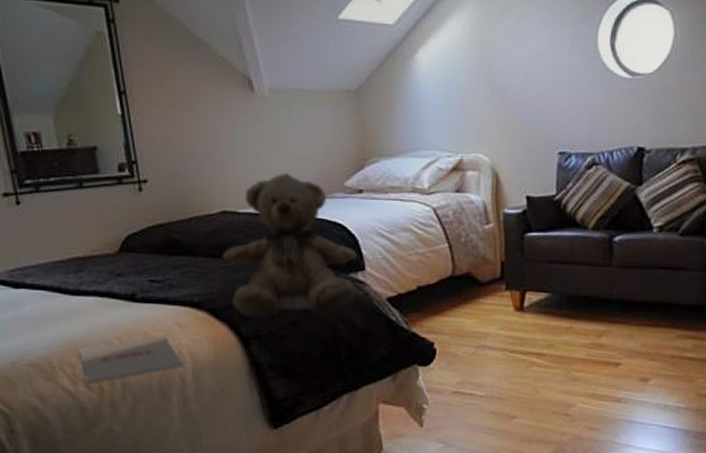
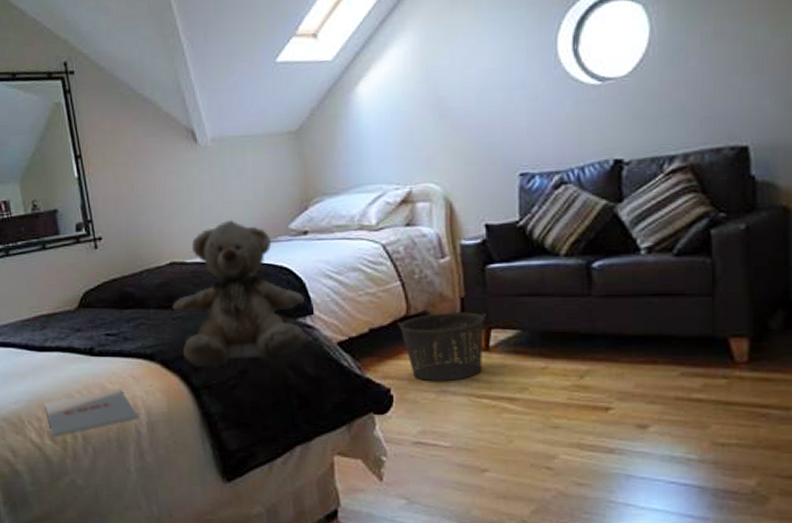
basket: none [444,274,523,338] -> present [398,312,486,382]

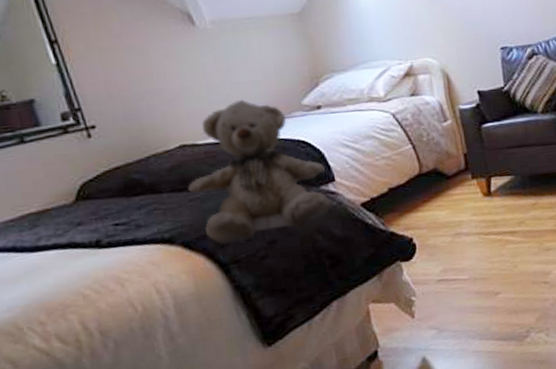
magazine: present [44,387,139,438] -> none [46,276,165,339]
basket: present [398,312,486,382] -> none [413,165,487,228]

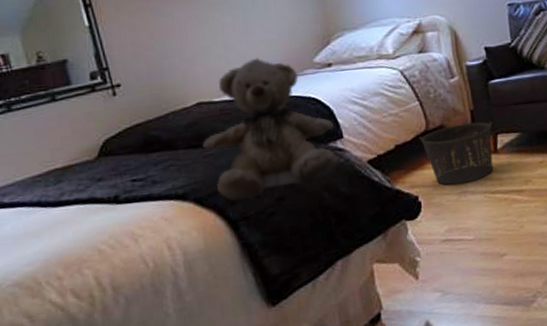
basket: none [413,165,487,228] -> present [419,122,494,186]

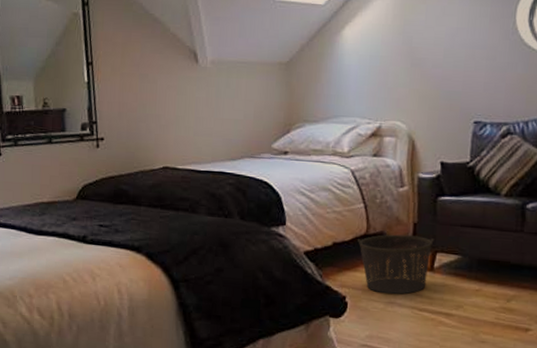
teddy bear: present [202,58,339,202] -> none [161,134,279,264]

